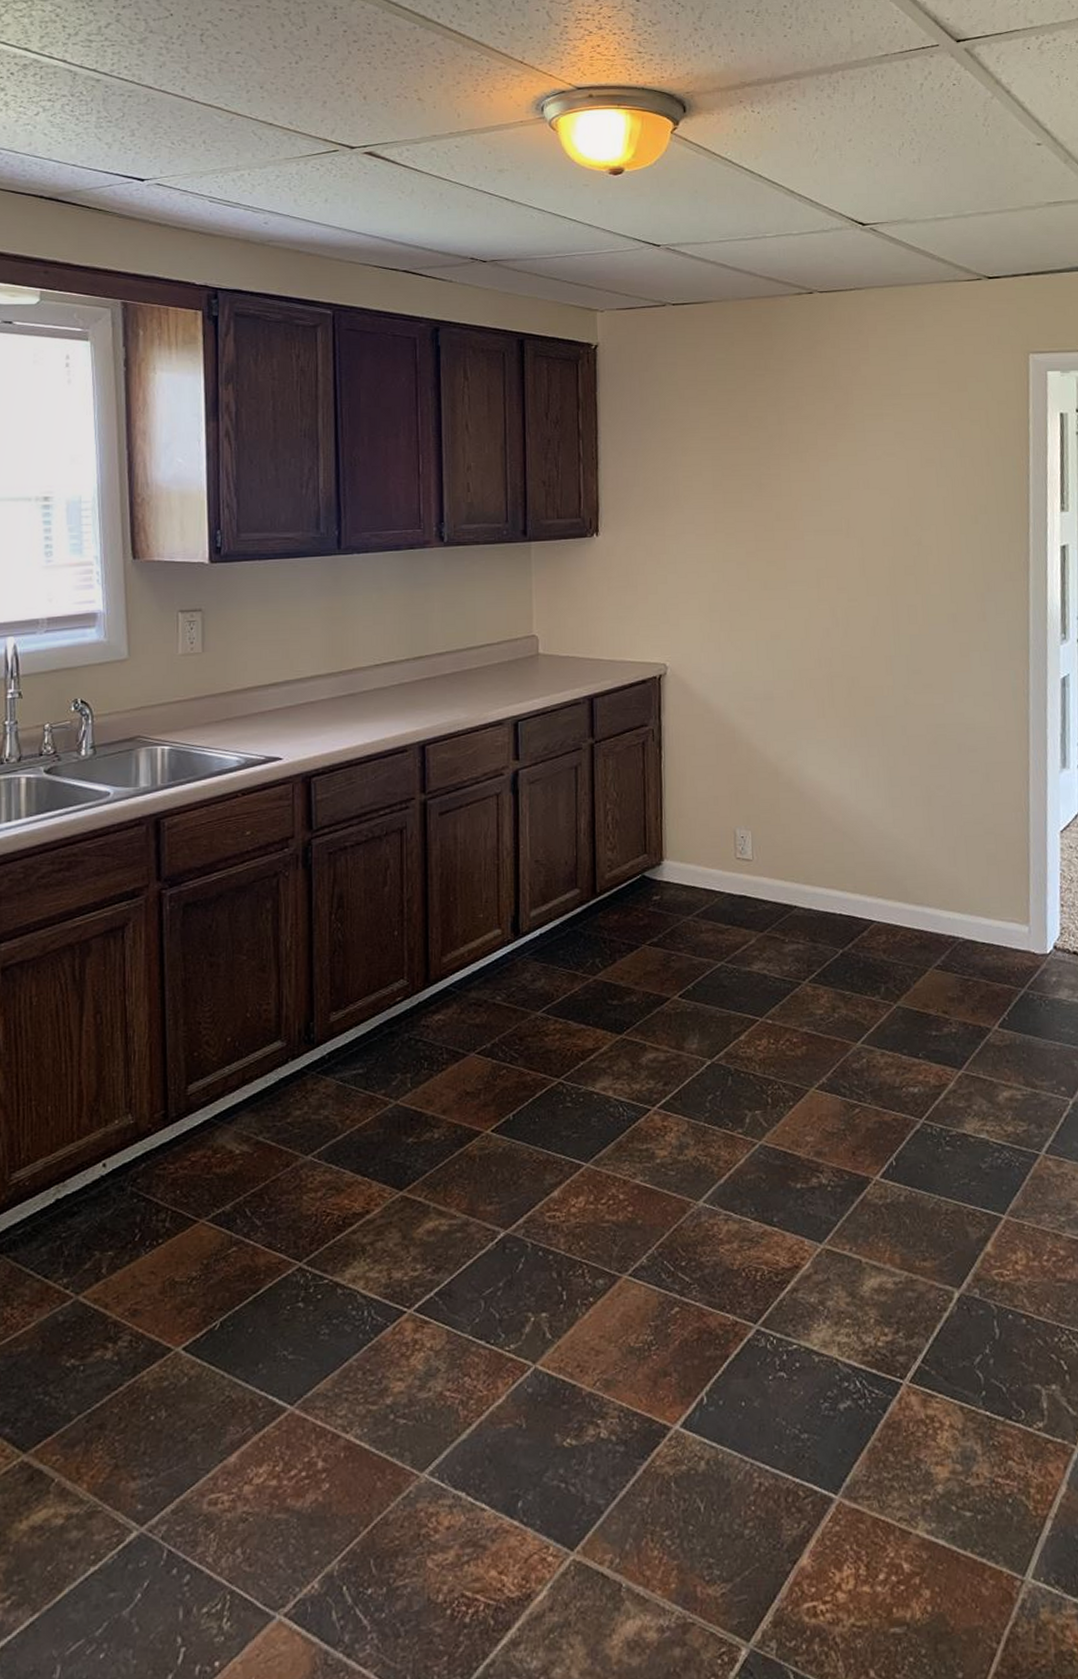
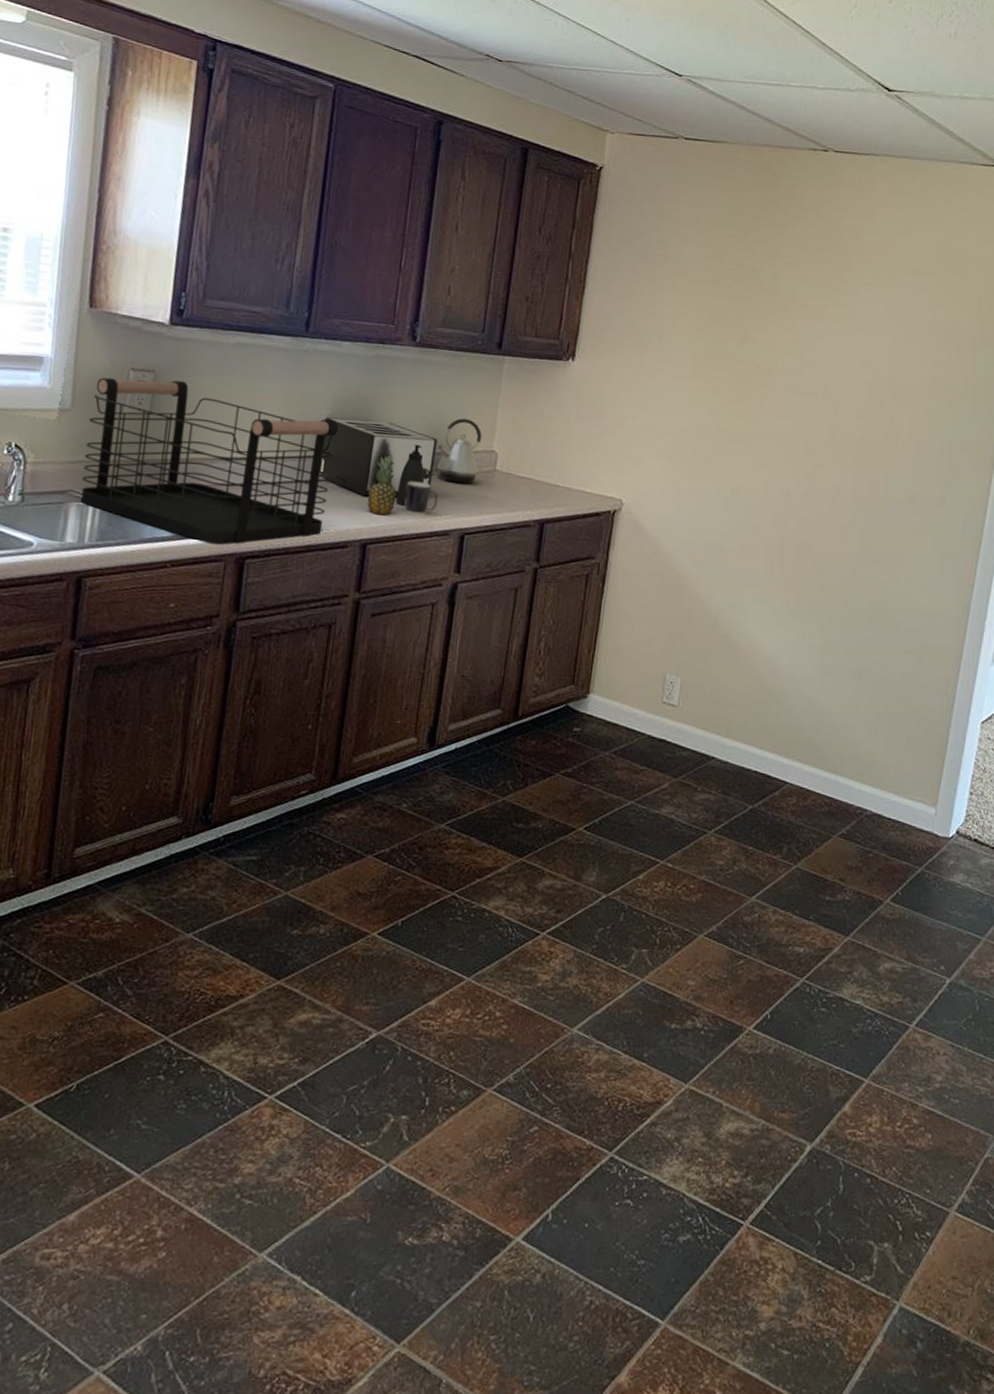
dish rack: none [146,615,382,769] -> present [80,377,339,545]
toaster: none [368,623,479,699] -> present [319,417,438,497]
fruit: none [419,656,447,715] -> present [367,455,397,516]
soap dispenser: none [446,641,472,703] -> present [395,444,425,506]
mug: none [454,676,488,710] -> present [404,481,439,516]
kettle: none [479,608,523,673] -> present [437,418,482,484]

